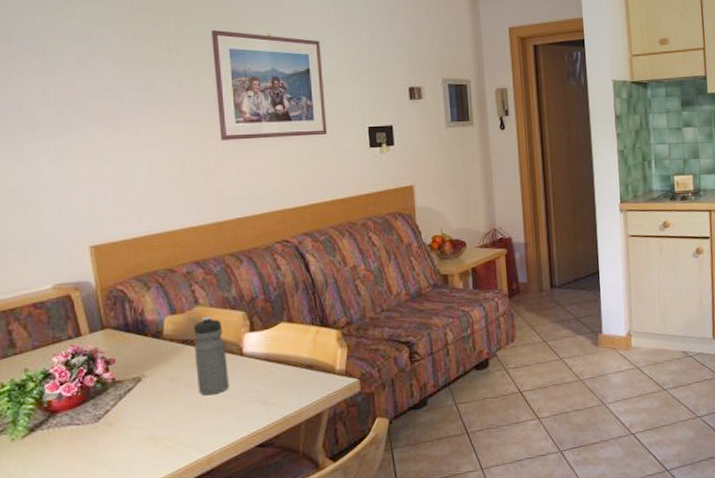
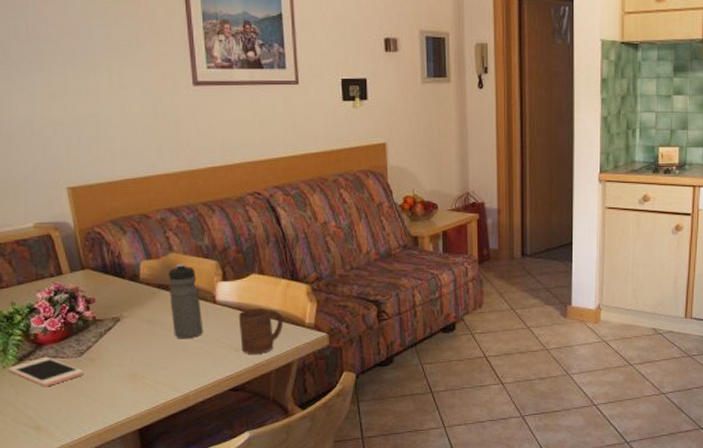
cell phone: none [17,424,100,459] -> present [8,356,84,387]
cup: none [266,357,314,407] -> present [238,308,284,354]

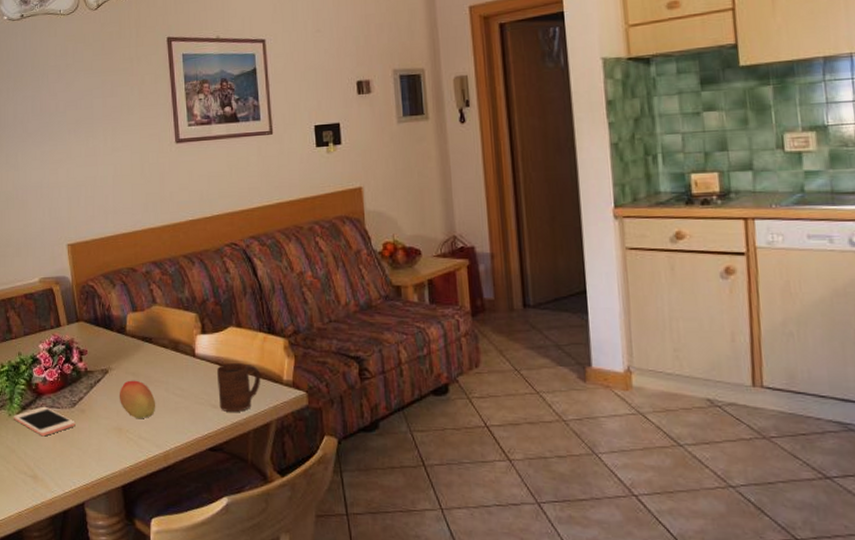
fruit: none [132,327,174,365] -> present [119,380,156,419]
water bottle: present [168,263,203,339] -> none [152,315,183,393]

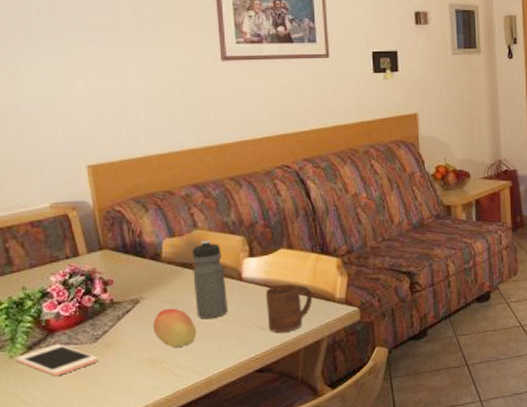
water bottle: none [152,315,183,393] -> present [192,239,228,320]

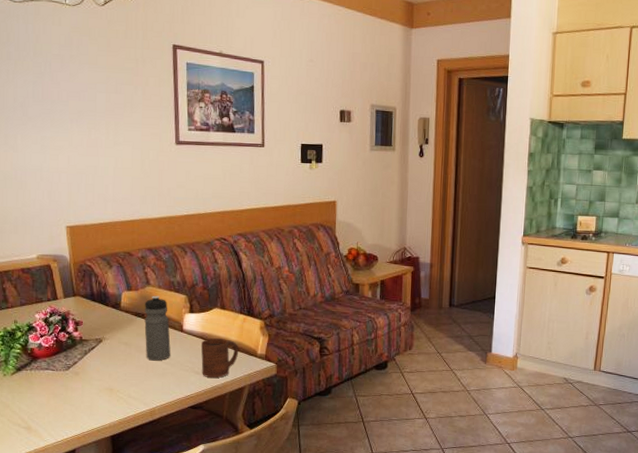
cell phone: present [15,343,99,377] -> none [8,368,69,394]
fruit: present [152,308,197,348] -> none [111,349,145,382]

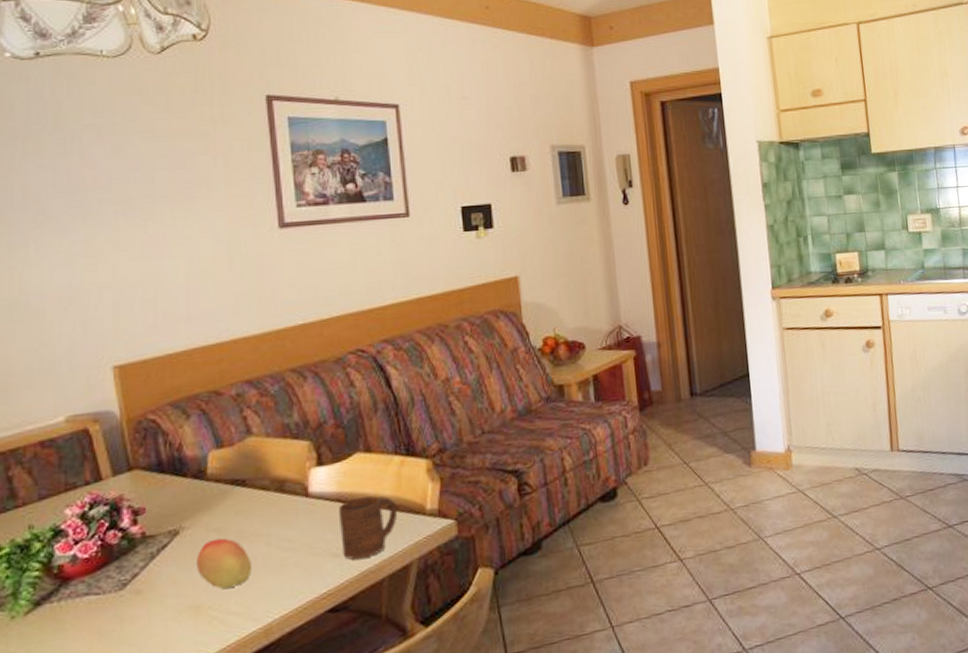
fruit: none [111,349,145,382] -> present [195,538,253,590]
water bottle: present [144,295,171,361] -> none [246,448,291,550]

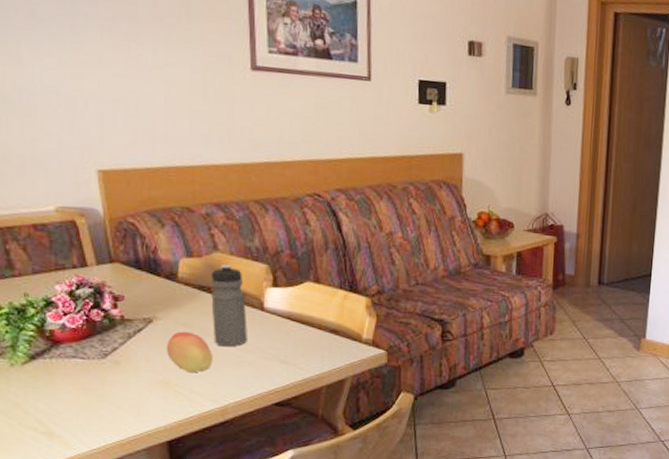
water bottle: none [246,448,291,550] -> present [211,264,247,347]
cup: present [338,496,398,560] -> none [288,319,339,368]

